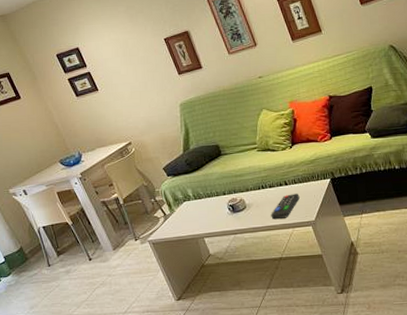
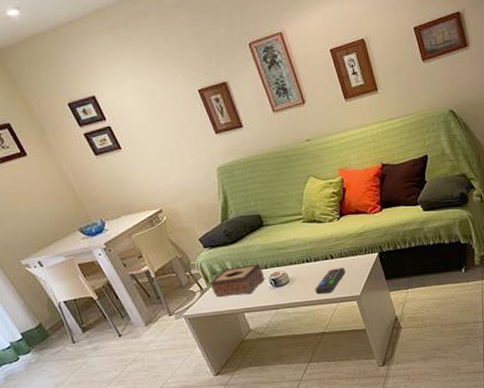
tissue box: none [173,191,223,223] -> present [210,264,265,298]

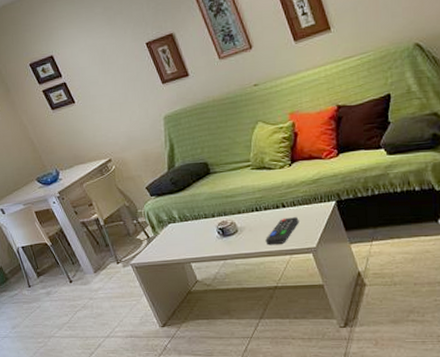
tissue box: present [210,264,265,298] -> none [157,212,212,246]

